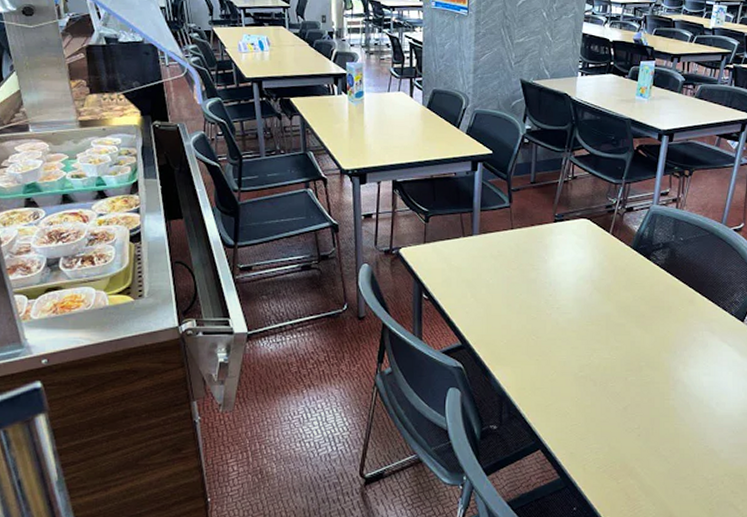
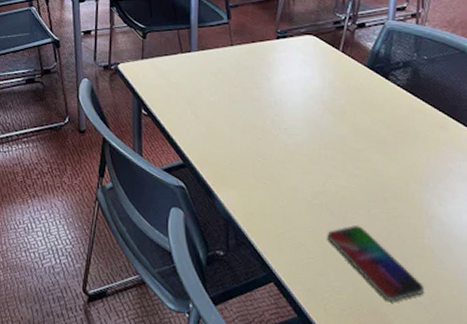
smartphone: none [589,393,666,456] -> present [327,225,424,301]

